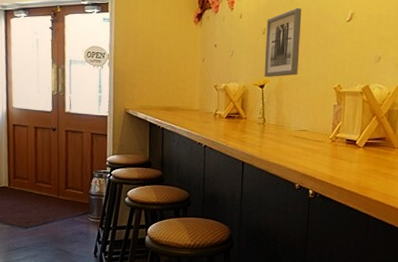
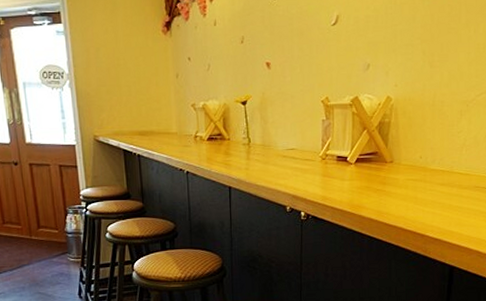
wall art: present [264,7,302,77] -> none [244,10,283,92]

